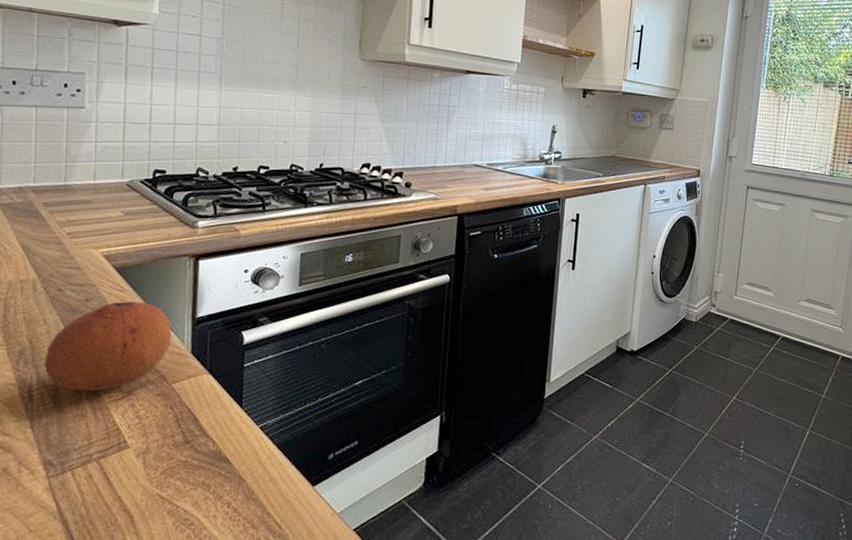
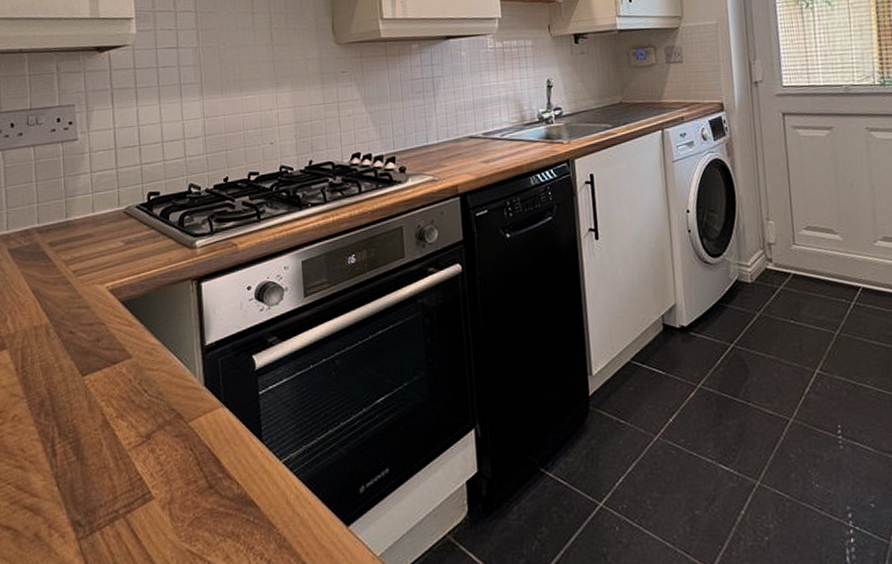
fruit: present [44,301,172,392] -> none [63,335,184,441]

